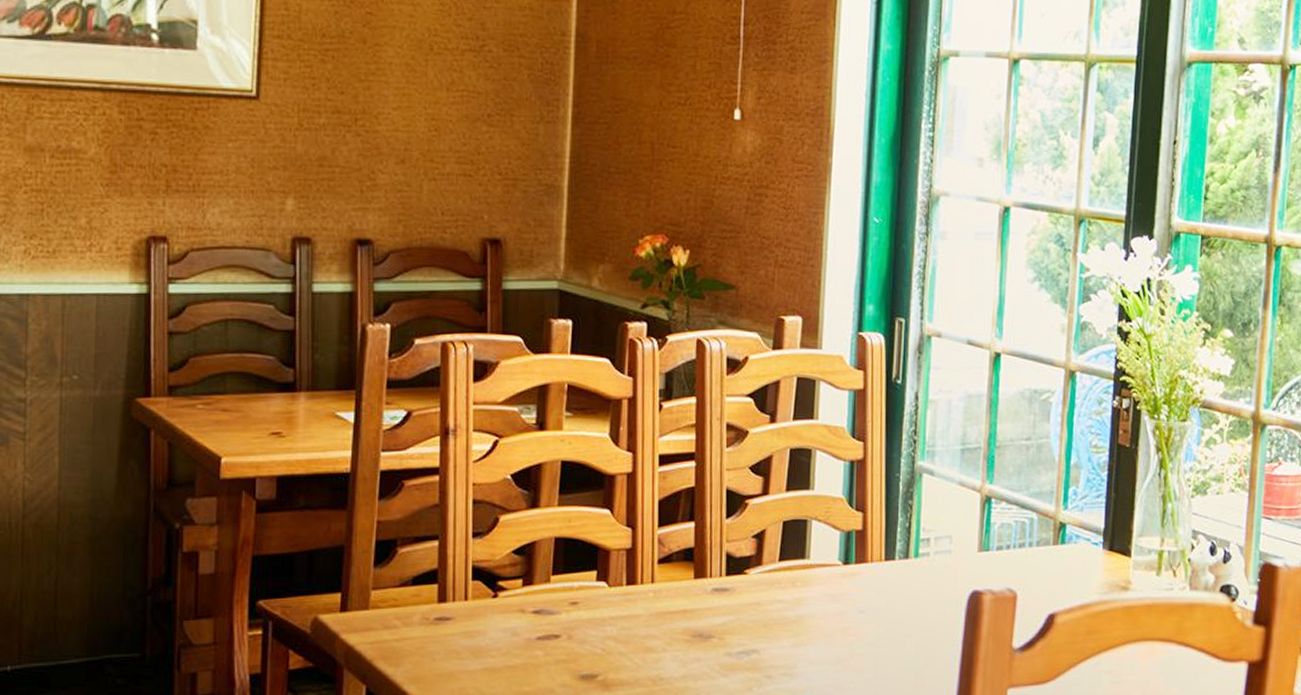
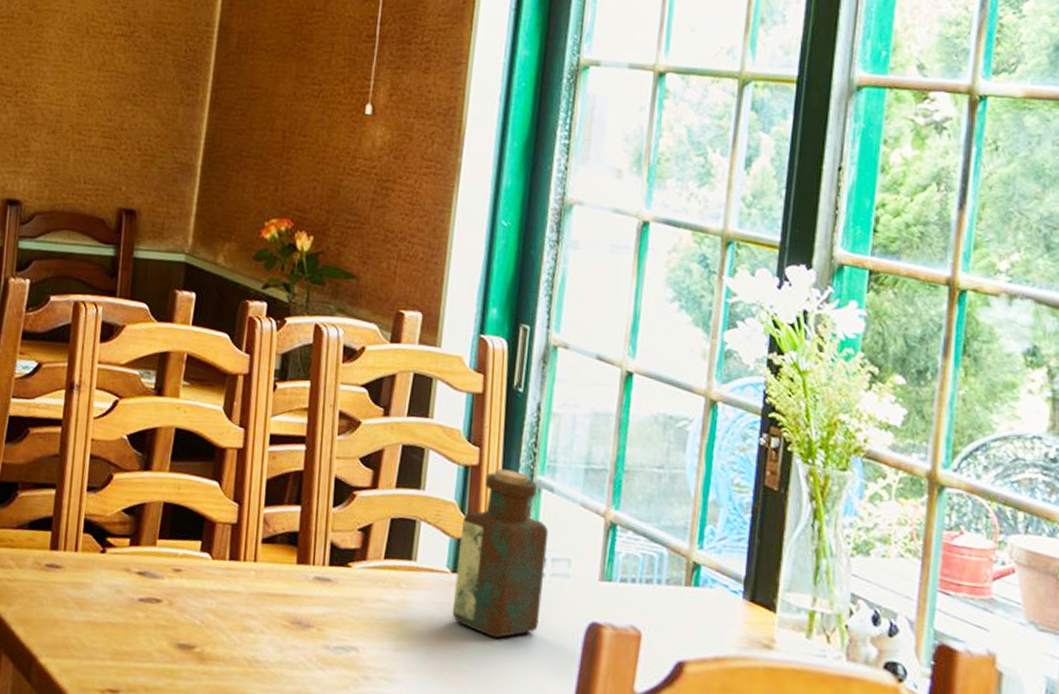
bottle: none [846,459,931,619] -> present [452,468,549,638]

